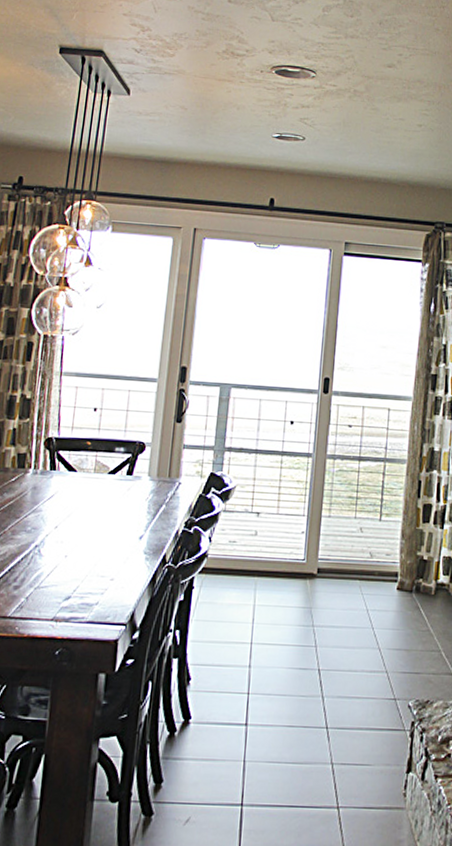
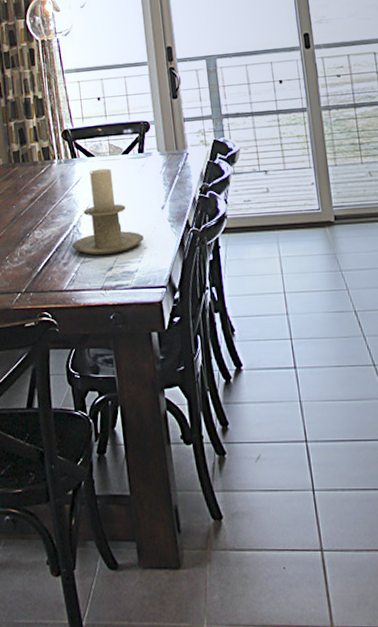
candle holder: none [28,486,113,582] -> present [72,168,144,256]

